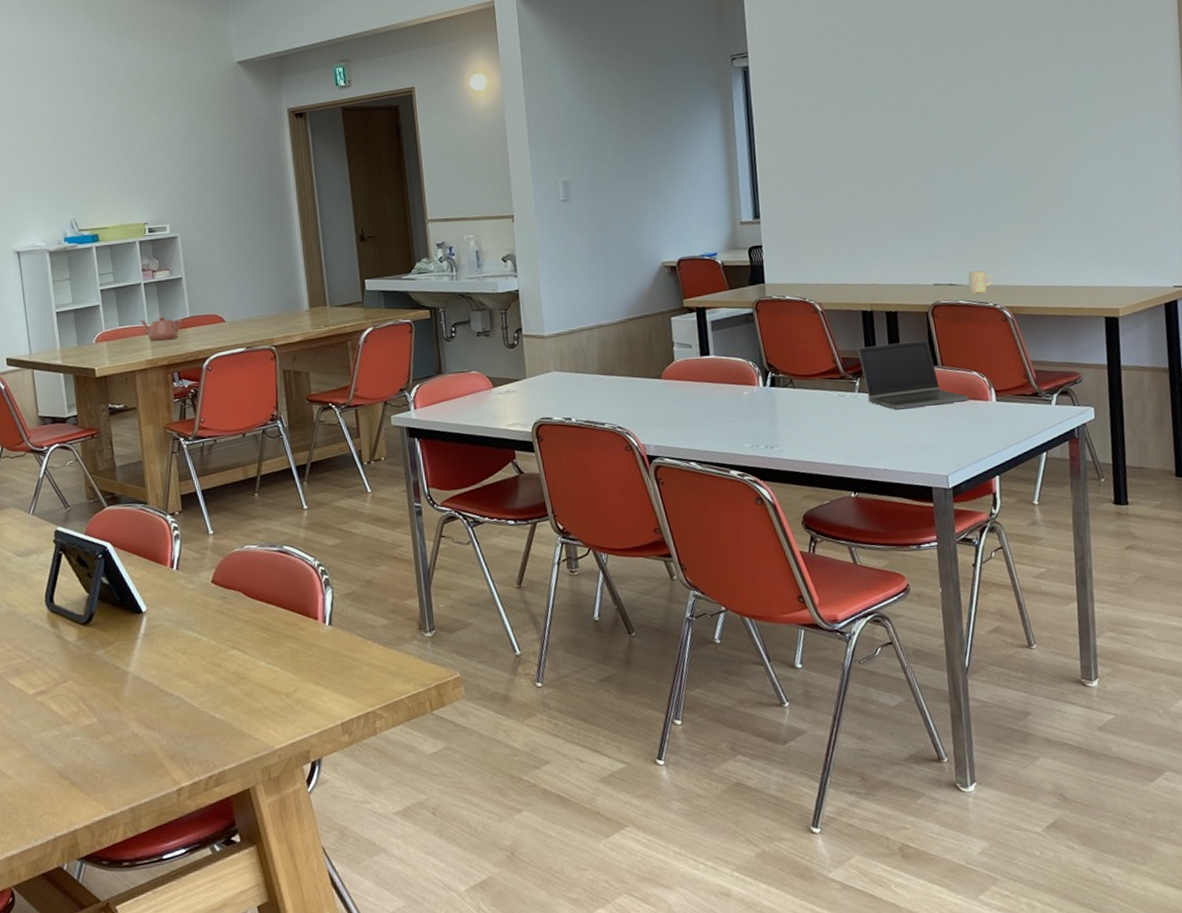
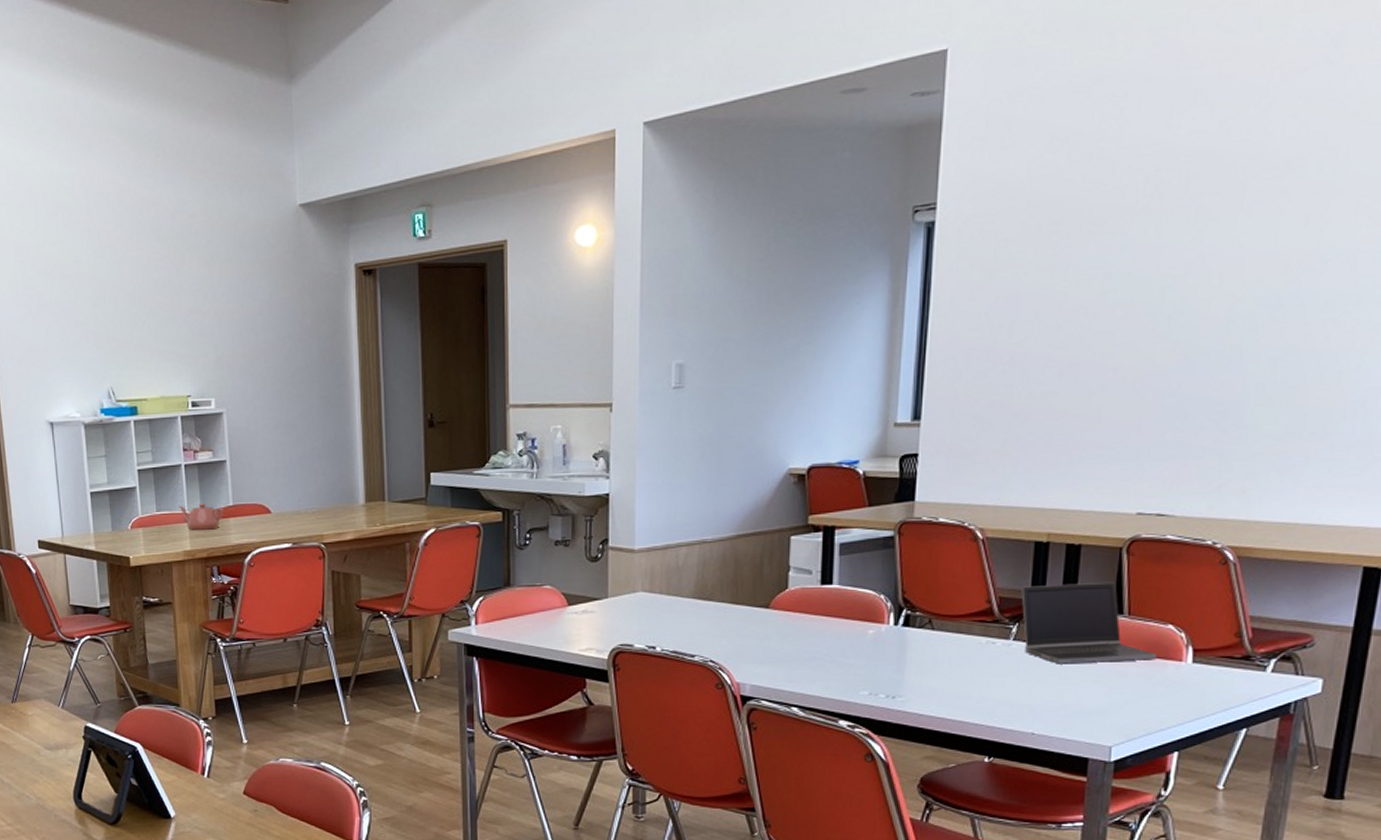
mug: present [968,270,993,294] -> none [1183,498,1218,528]

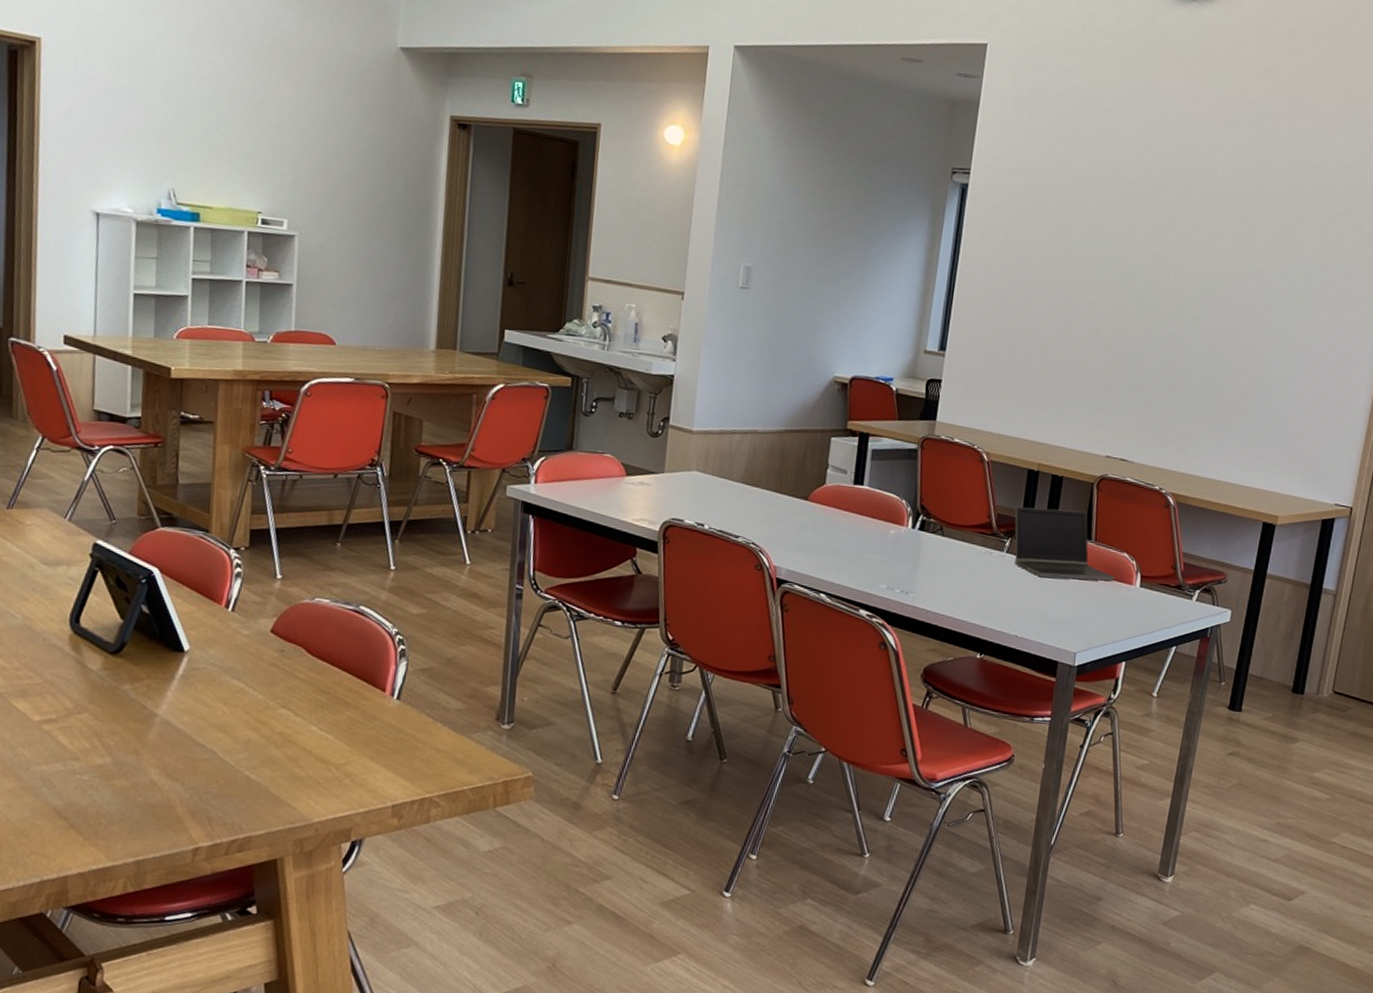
teapot: present [178,502,225,532] -> none [233,323,285,353]

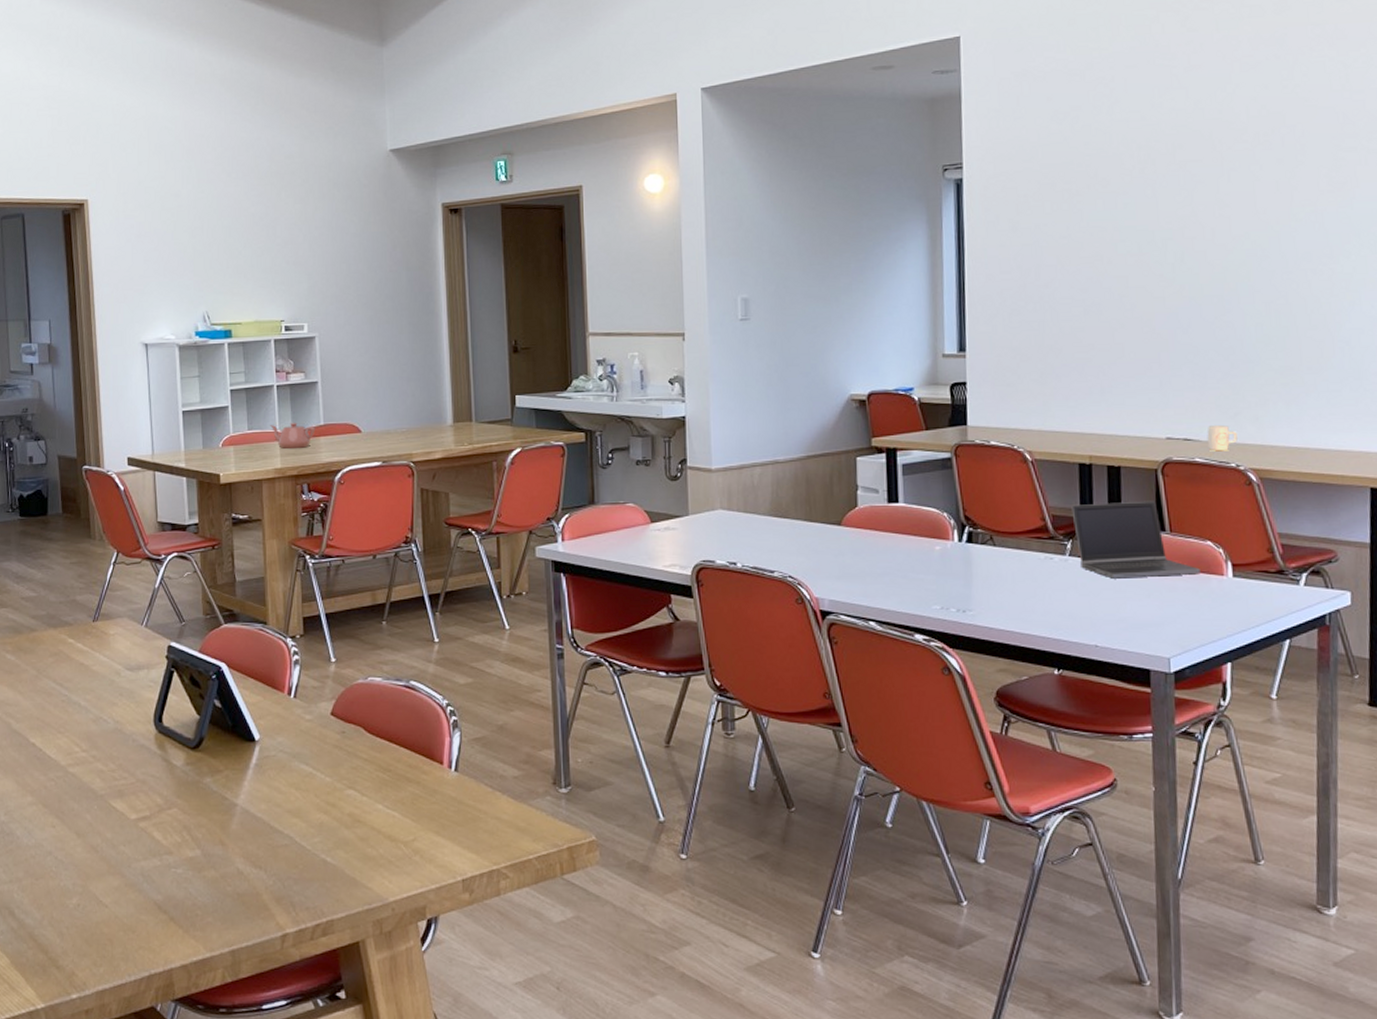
teapot: none [233,323,285,353] -> present [269,422,316,450]
mug: none [1139,449,1165,475] -> present [1207,424,1238,452]

